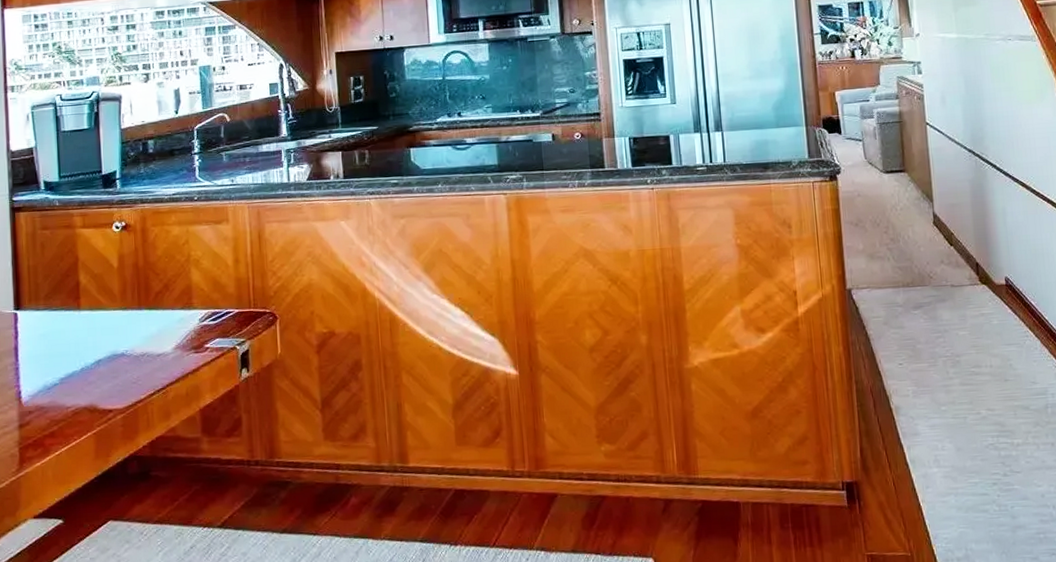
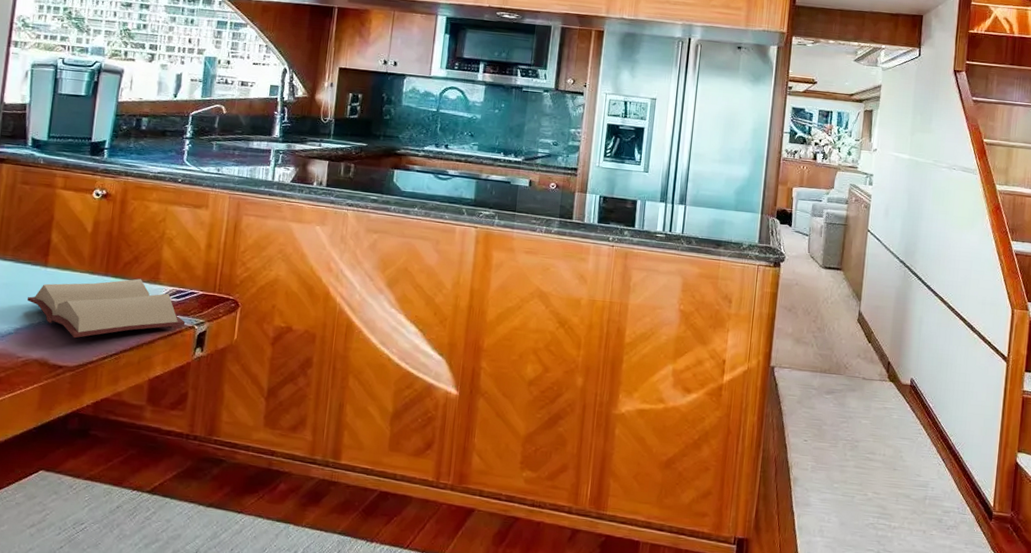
hardback book: none [67,307,227,379] -> present [27,278,186,339]

